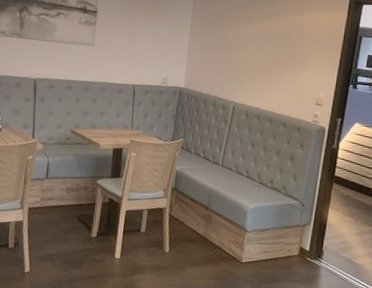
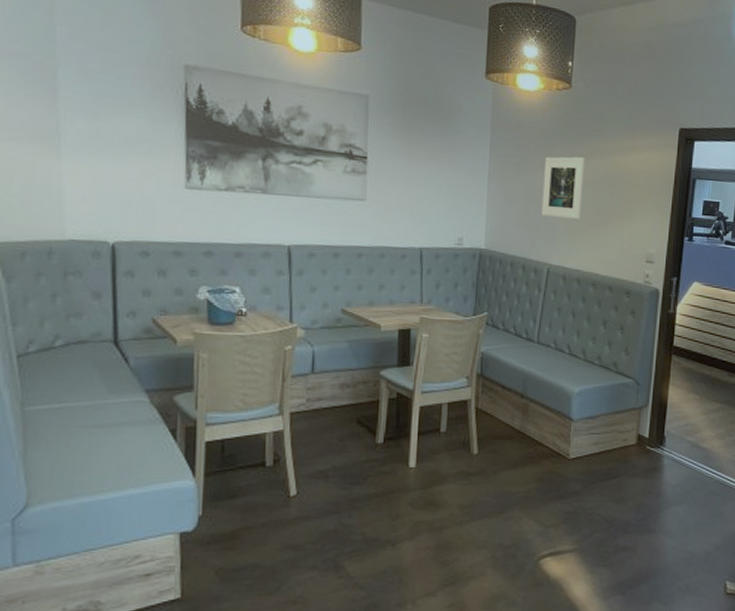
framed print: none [231,15,269,67] -> present [541,156,585,220]

